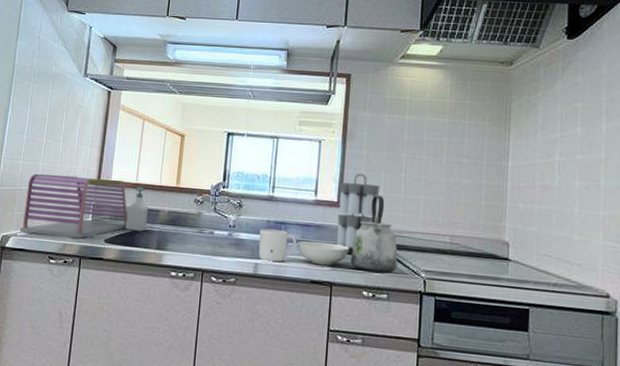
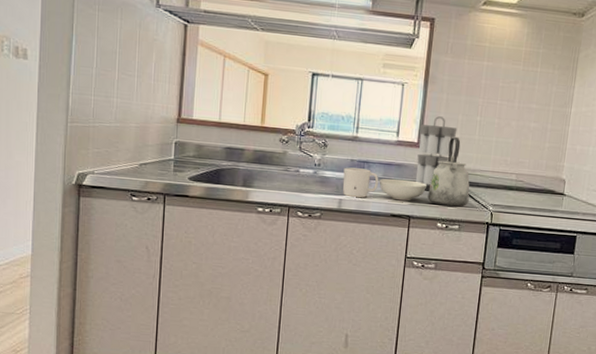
dish rack: present [20,174,128,239] -> none [97,110,212,176]
soap bottle: present [125,186,149,232] -> none [210,125,233,170]

